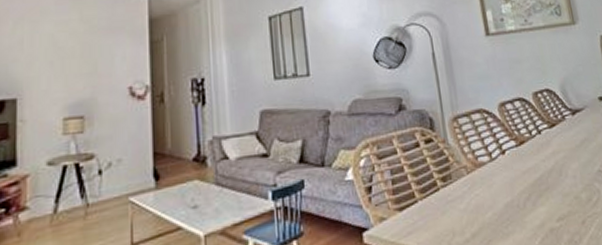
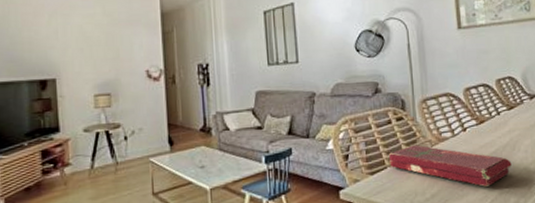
book: none [419,172,561,222] -> present [389,145,512,187]

